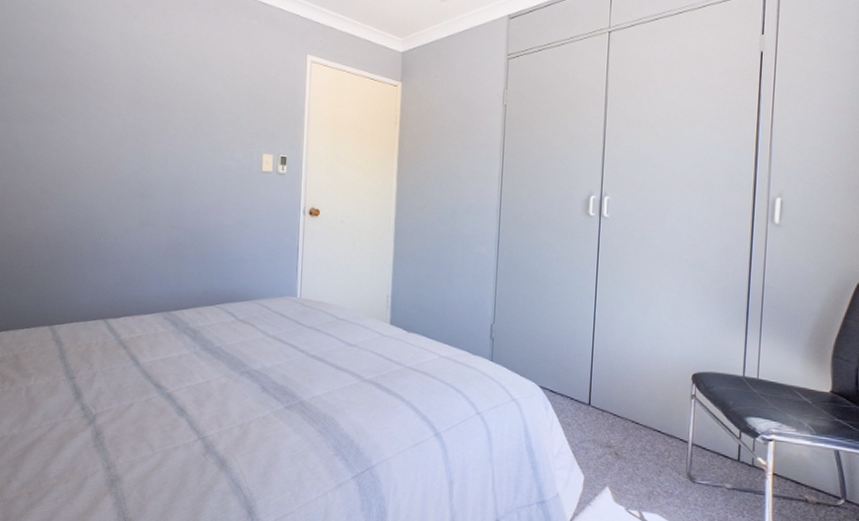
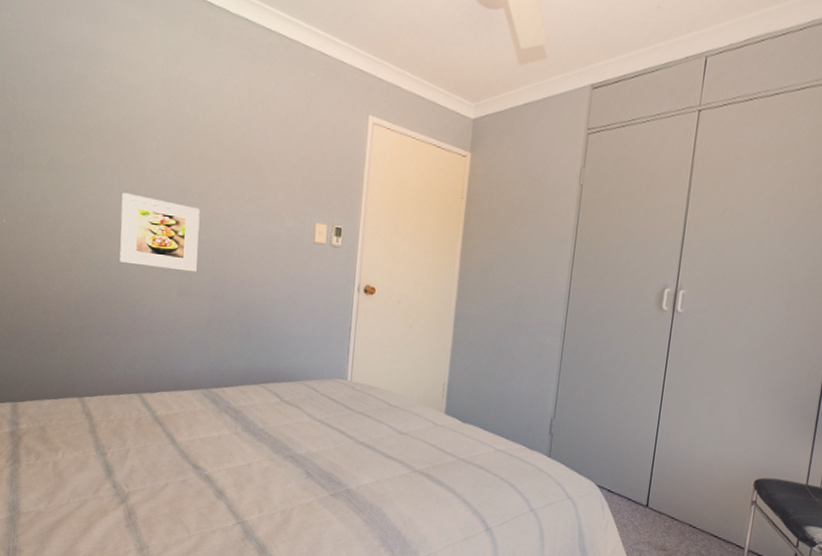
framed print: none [85,136,158,205] -> present [119,193,200,272]

